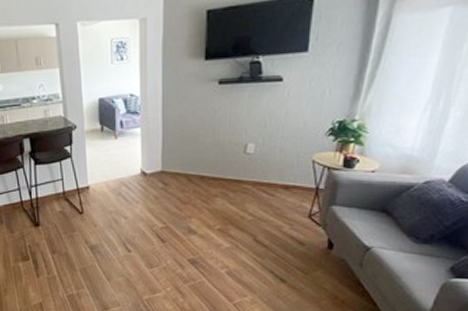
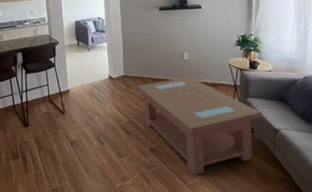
coffee table: none [178,175,351,293] -> present [137,76,263,175]

